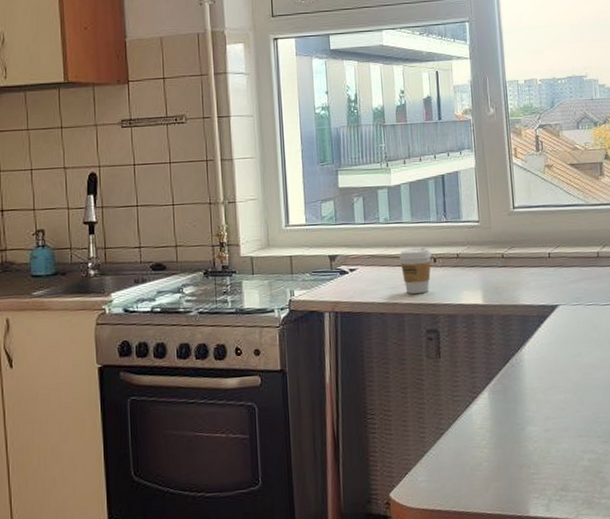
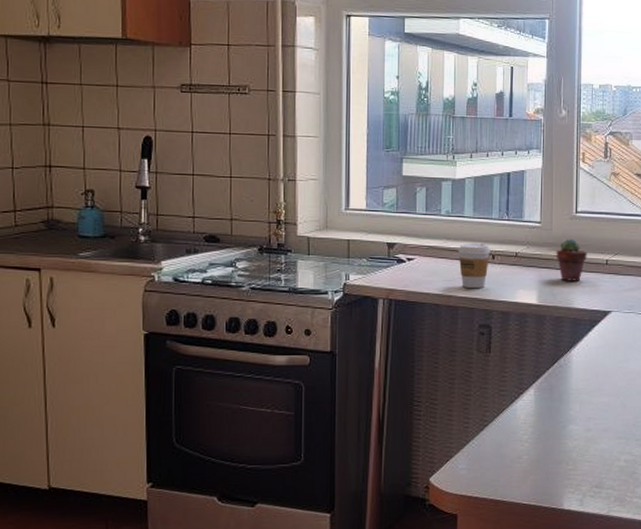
potted succulent: none [497,234,529,278] -> present [556,238,587,281]

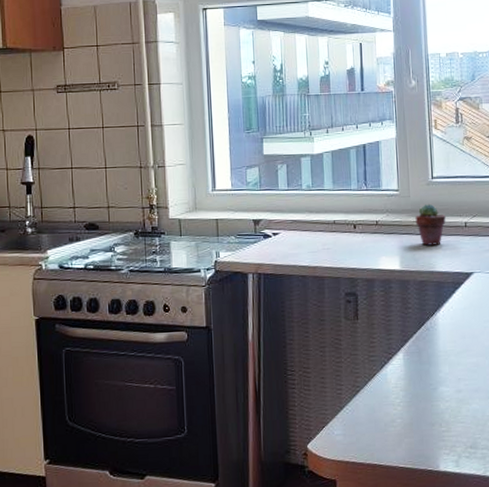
coffee cup: present [458,243,491,289] -> none [320,214,352,259]

